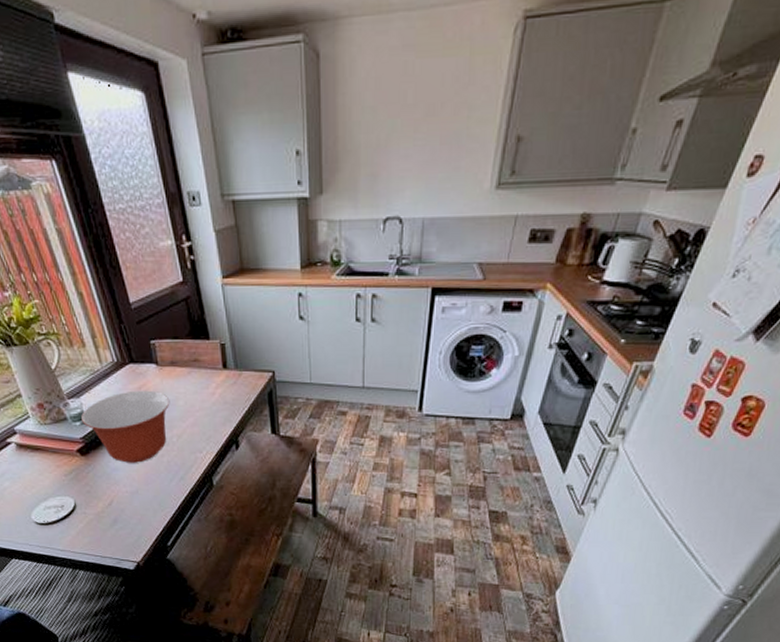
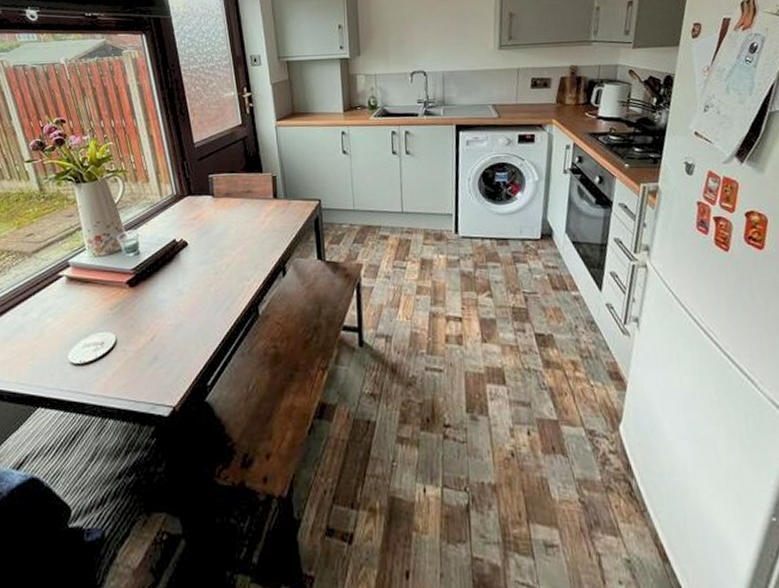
mixing bowl: present [81,390,170,463] -> none [136,220,222,294]

